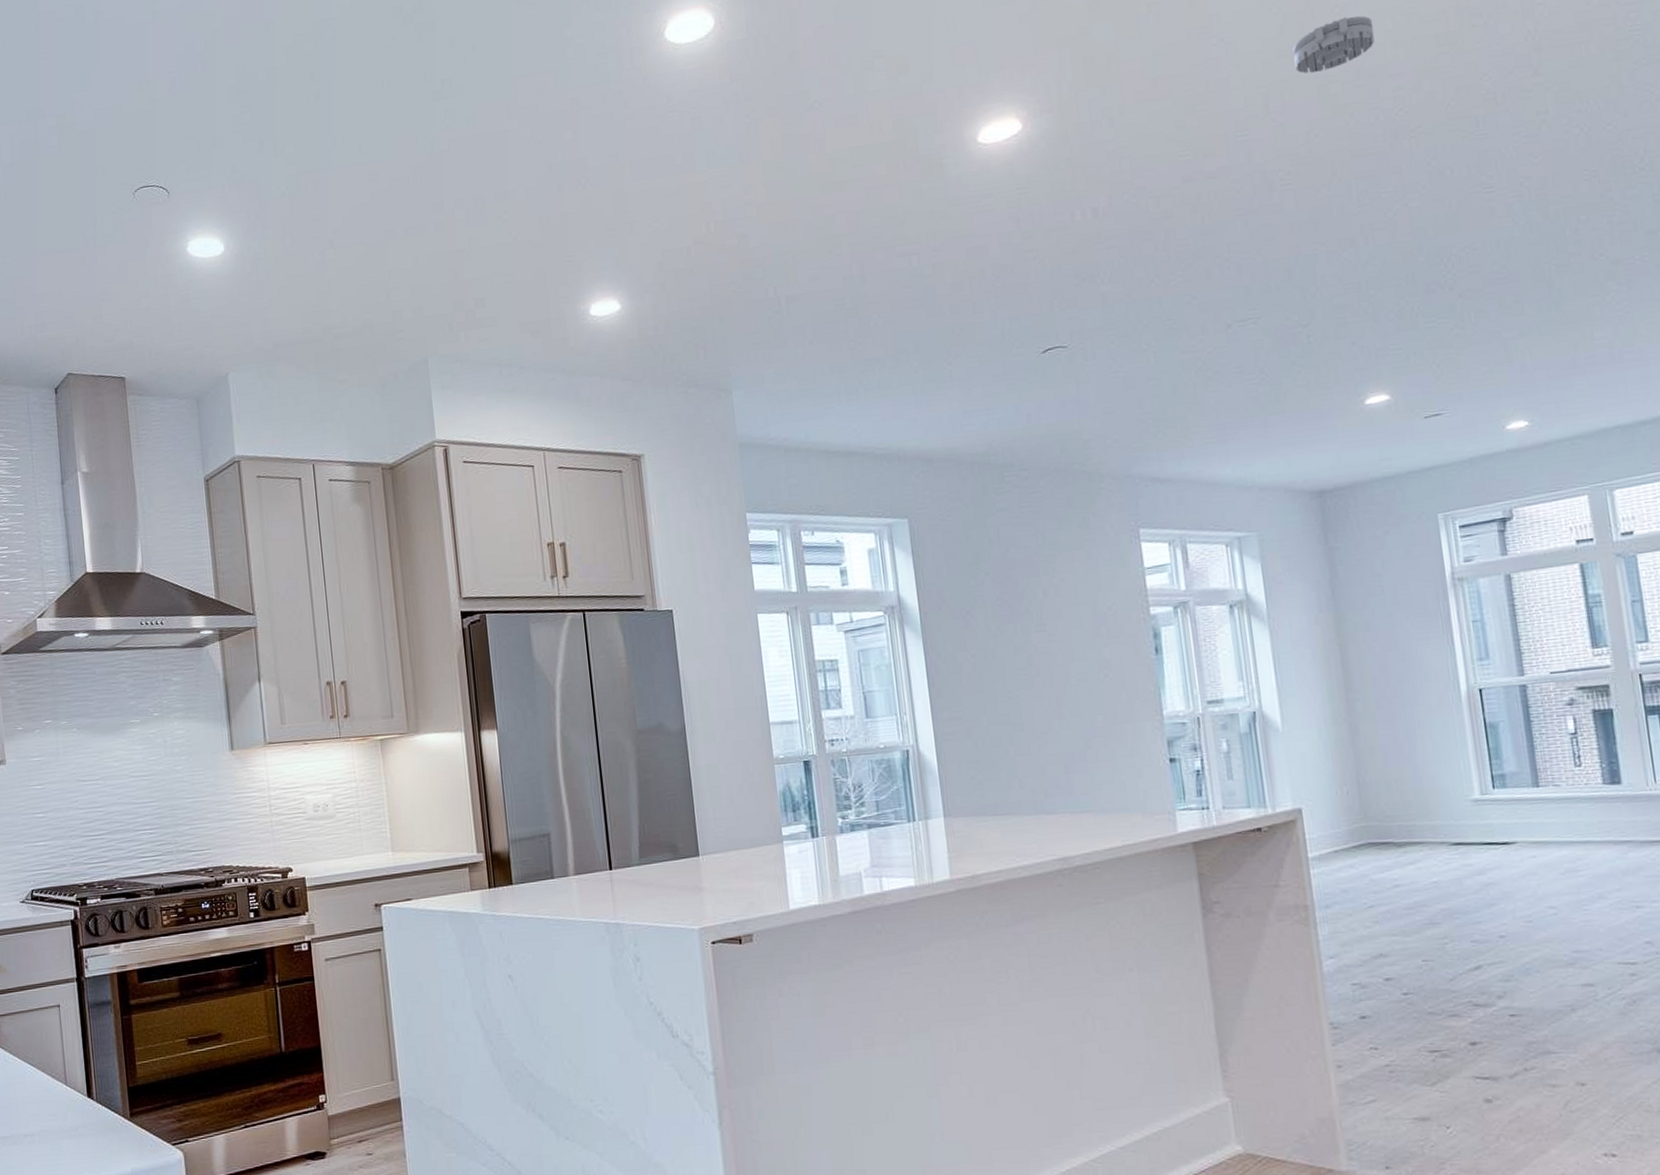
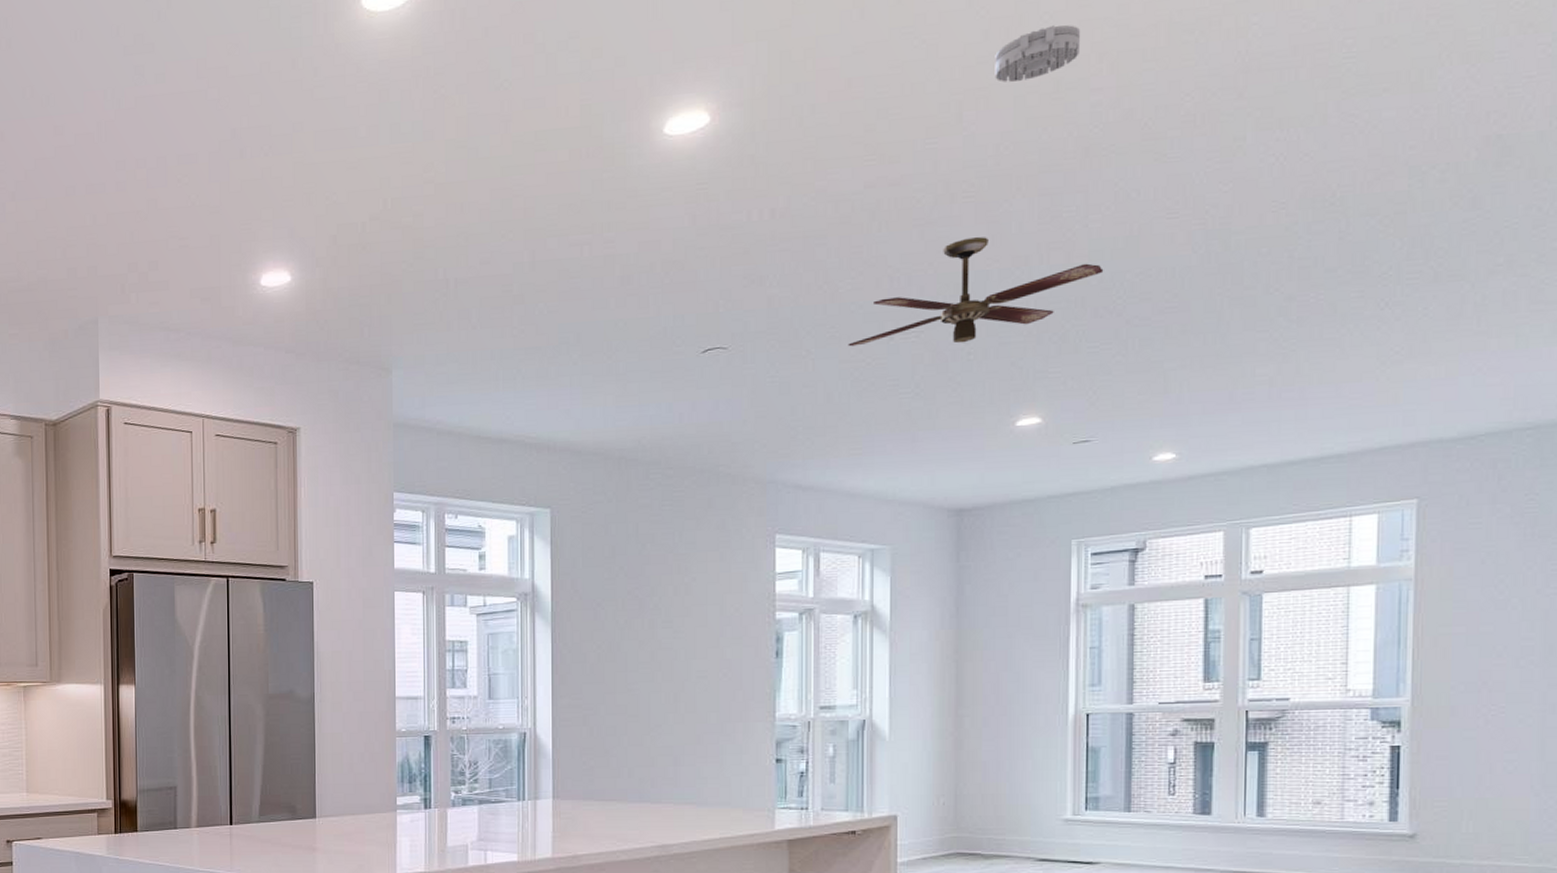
ceiling fan: none [1187,222,1430,338] -> present [848,237,1104,347]

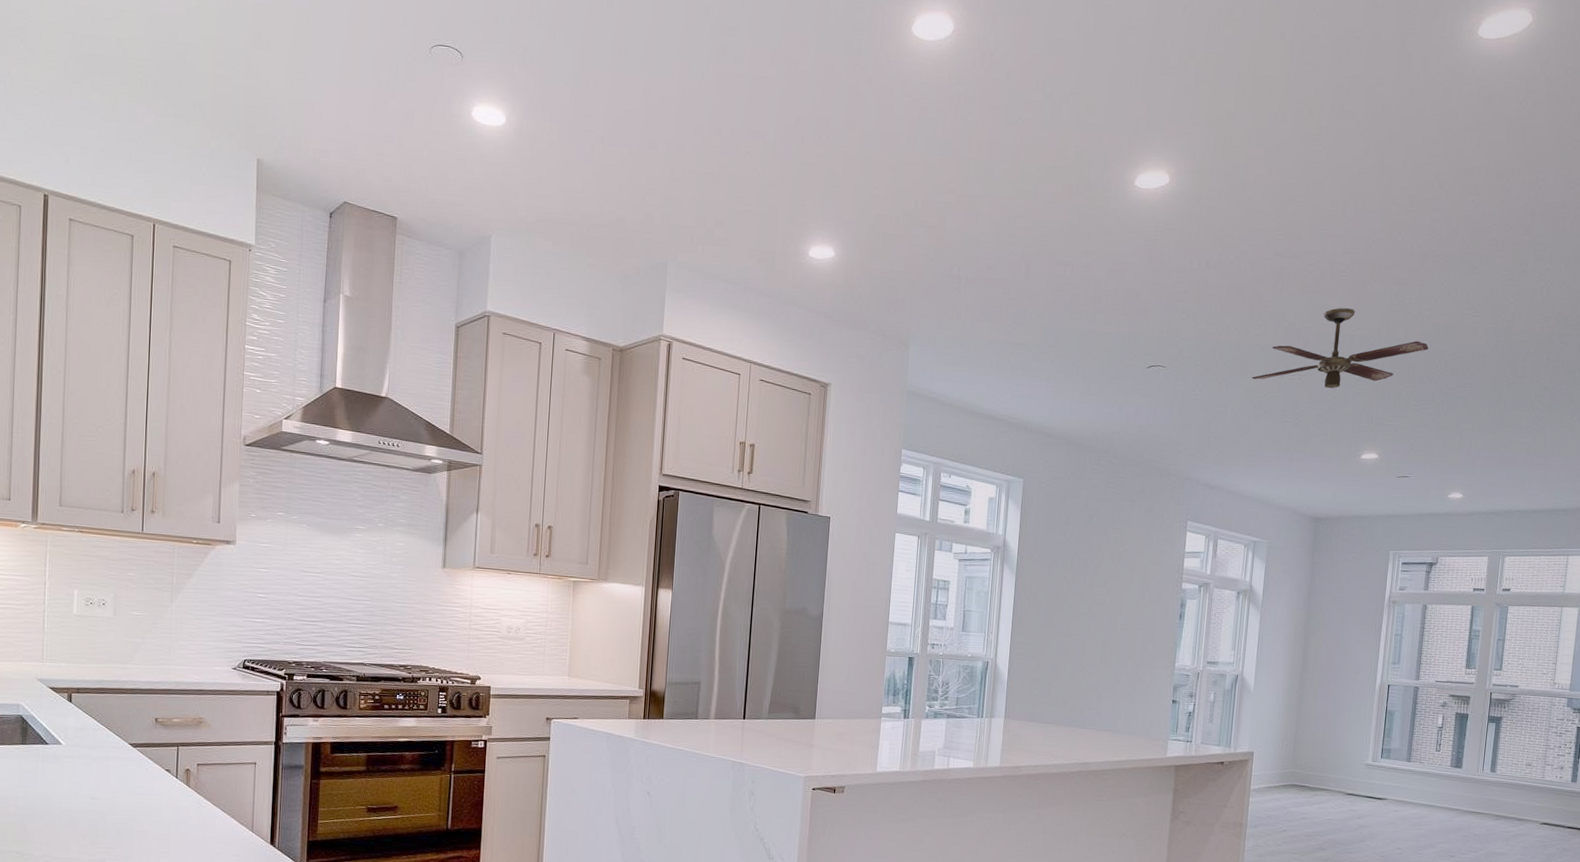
smoke detector: present [995,25,1081,83] -> none [1370,154,1430,193]

